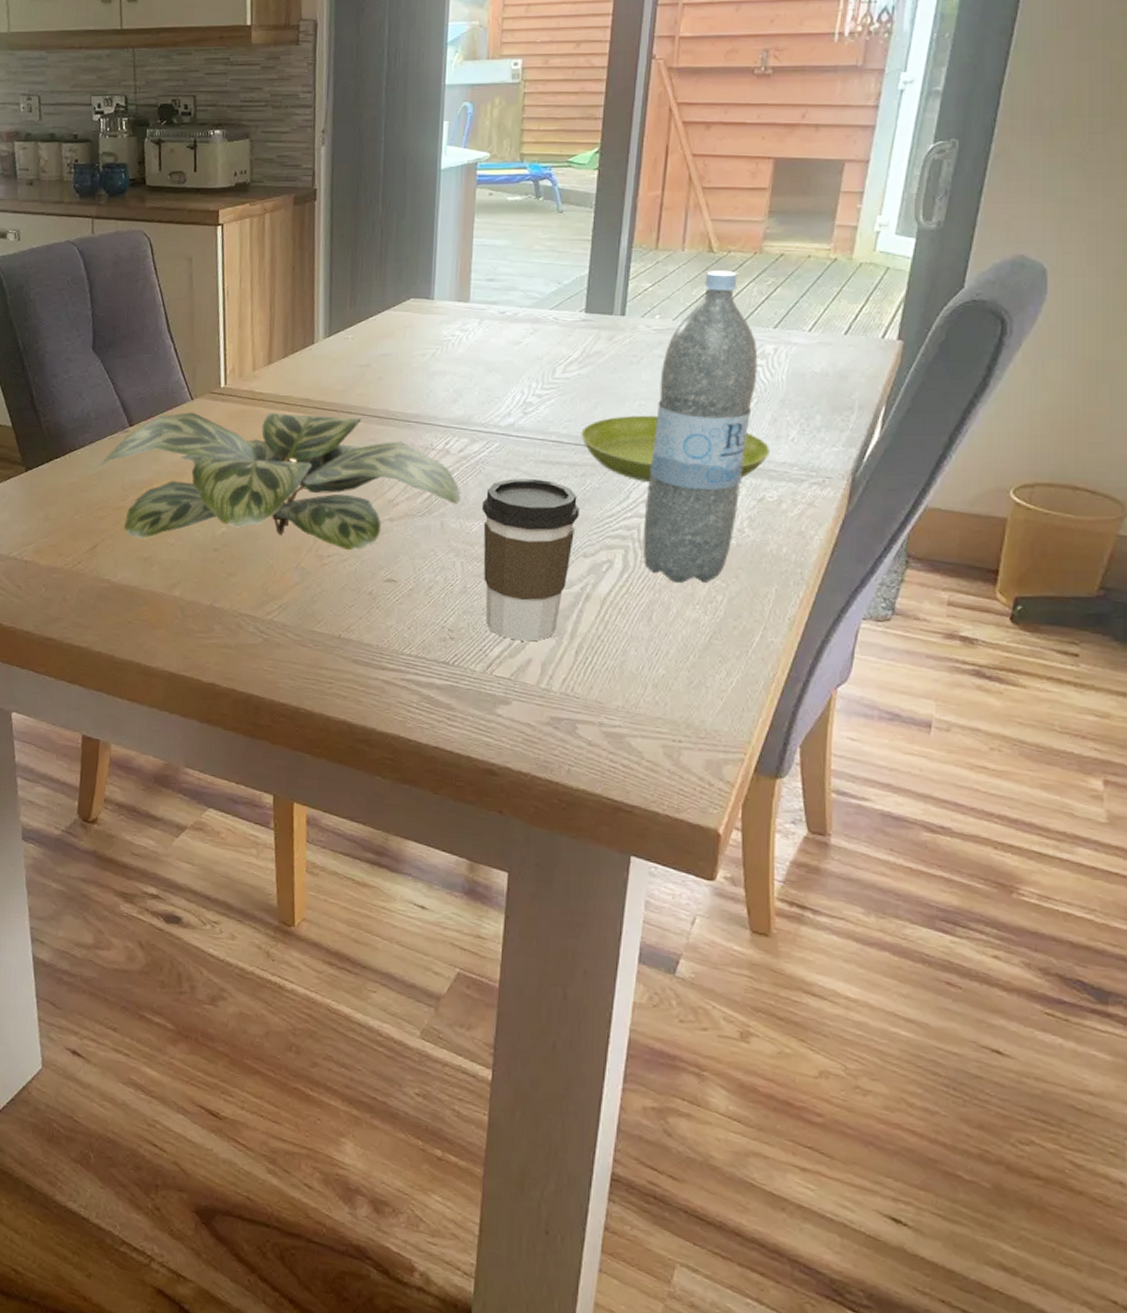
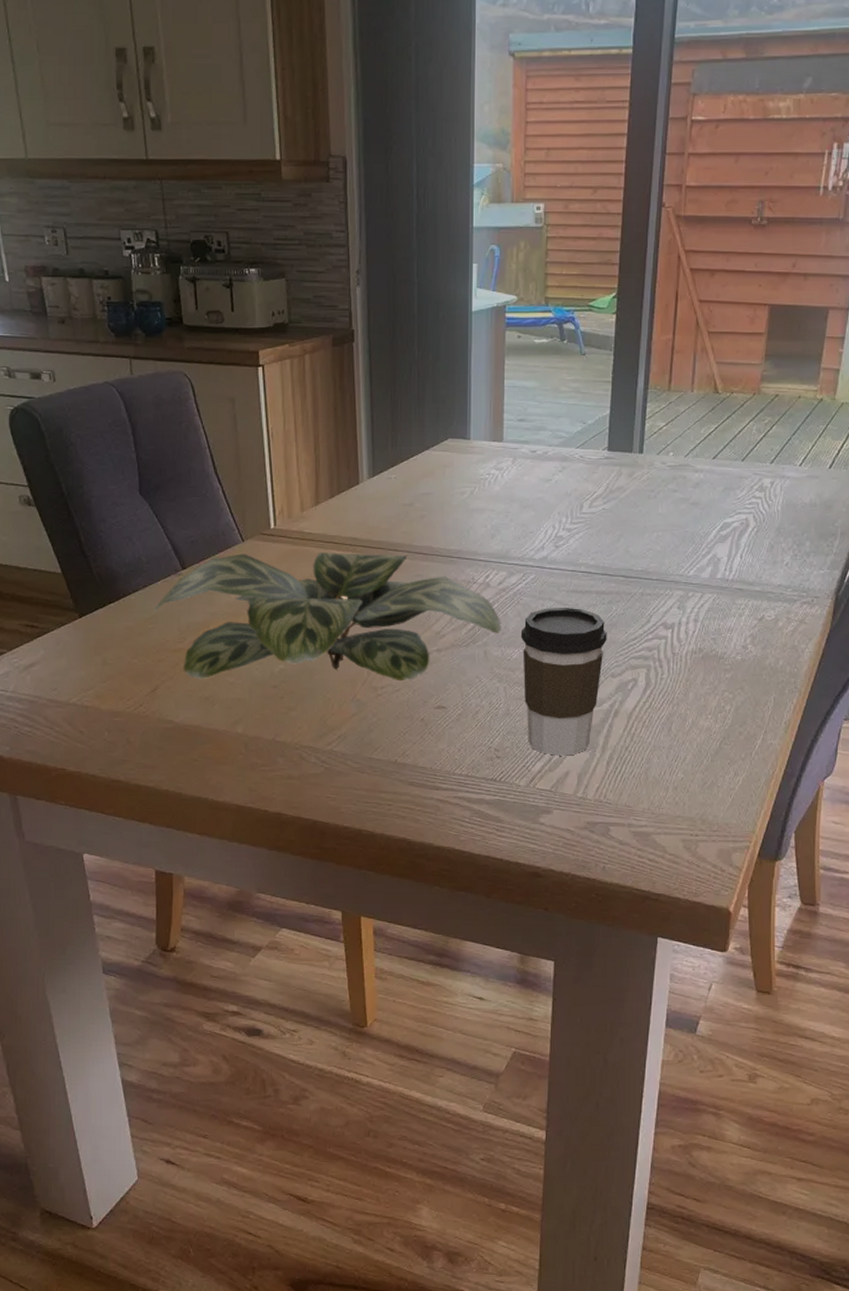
saucer: present [581,415,771,483] -> none [607,545,769,607]
water bottle: present [643,270,758,584] -> none [662,410,757,697]

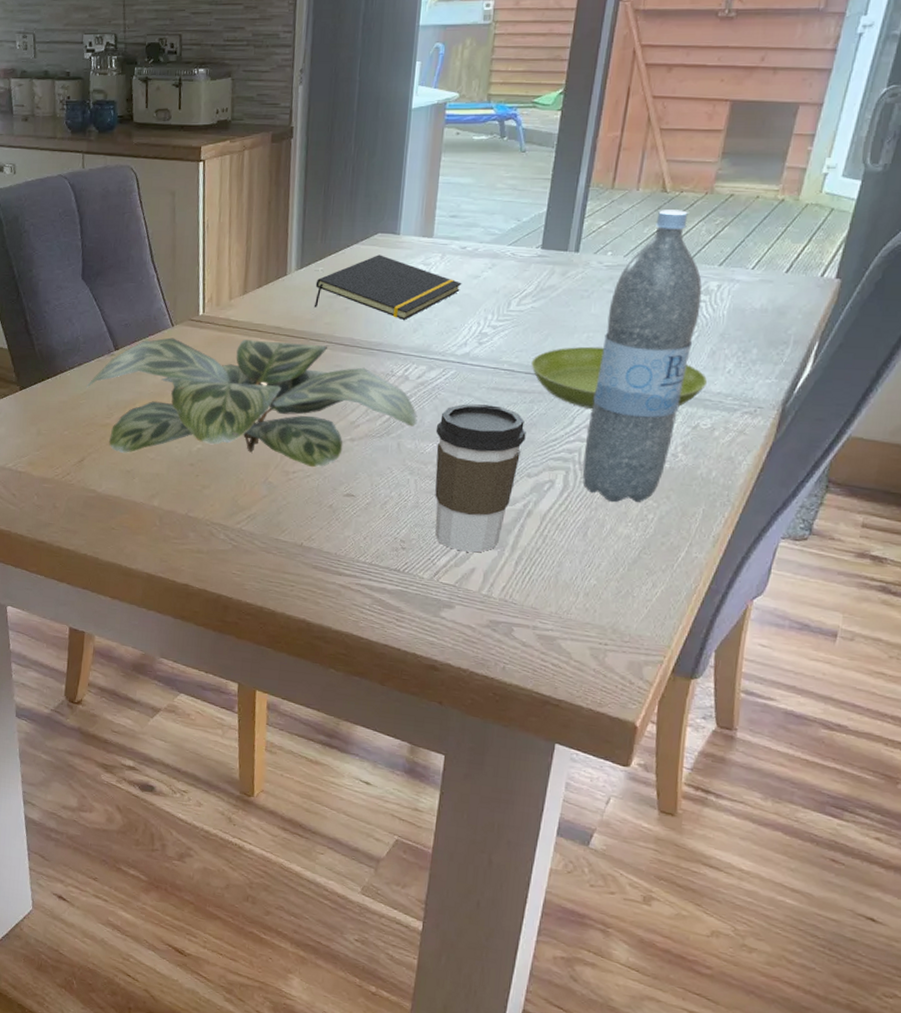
notepad: none [389,460,535,526] -> present [313,255,462,320]
saucer: none [607,545,769,607] -> present [531,346,708,410]
water bottle: none [662,410,757,697] -> present [582,209,702,503]

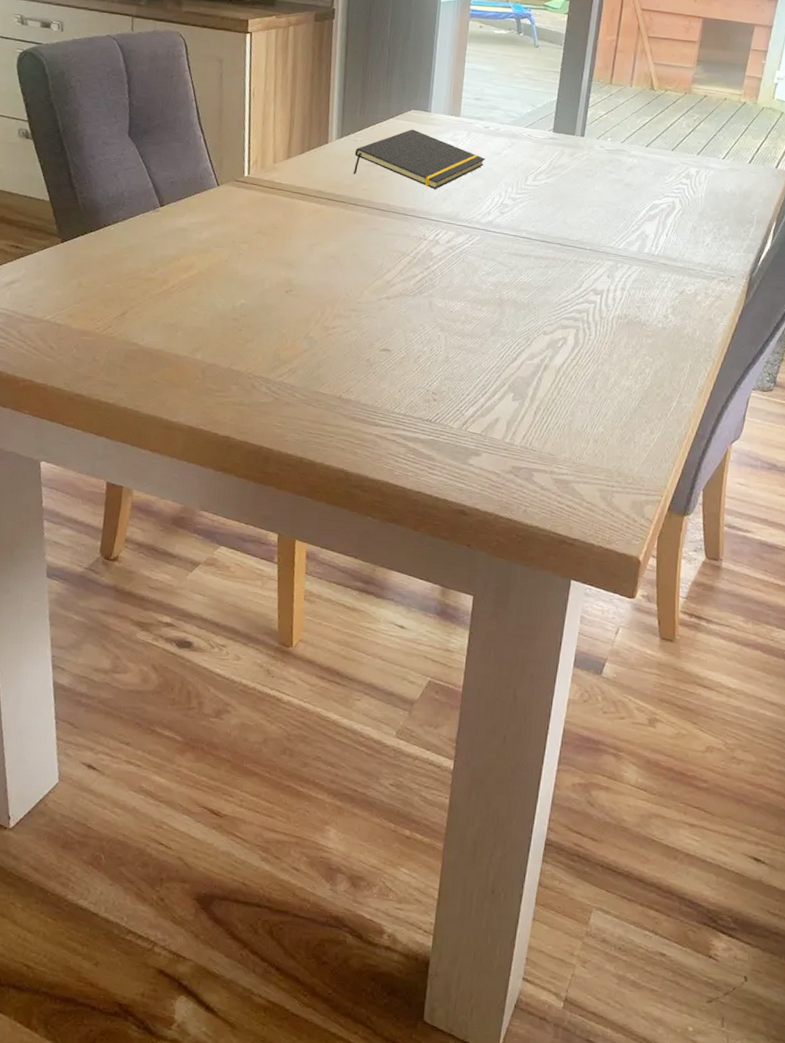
plant: present [86,337,418,468] -> none [130,196,447,324]
coffee cup: present [435,403,526,553] -> none [463,267,542,404]
saucer: present [531,346,708,410] -> none [545,219,691,275]
water bottle: present [582,209,702,503] -> none [590,104,685,358]

